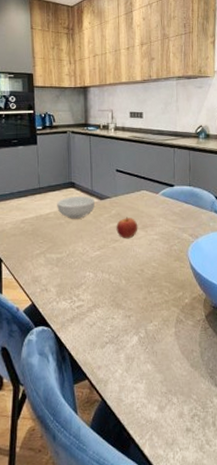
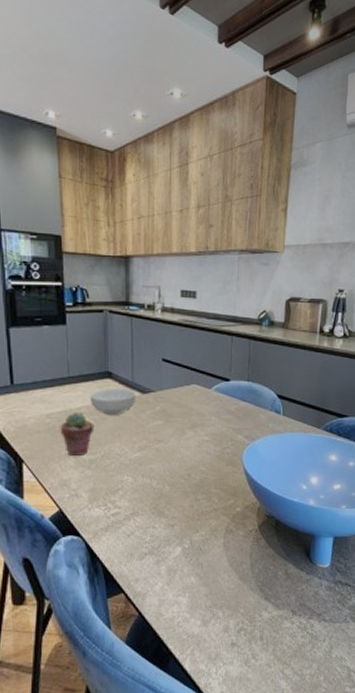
potted succulent: none [32,218,61,256] -> present [60,413,95,457]
apple: present [116,217,138,239] -> none [160,414,186,440]

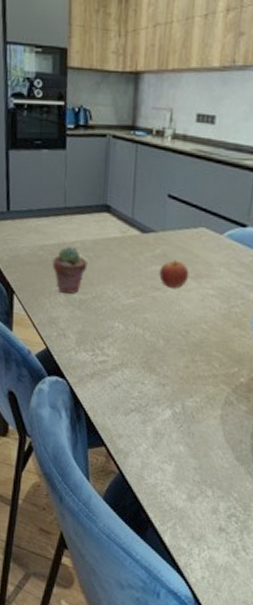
cereal bowl: present [90,389,135,415] -> none [85,224,135,254]
apple: none [160,414,186,440] -> present [159,260,189,289]

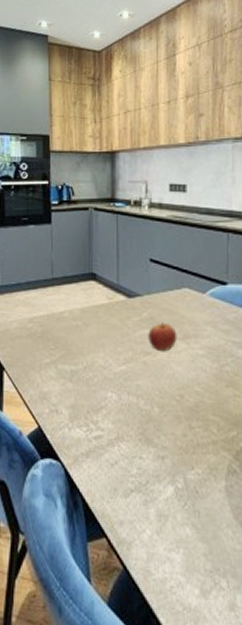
potted succulent: present [52,247,88,295] -> none [42,317,77,367]

